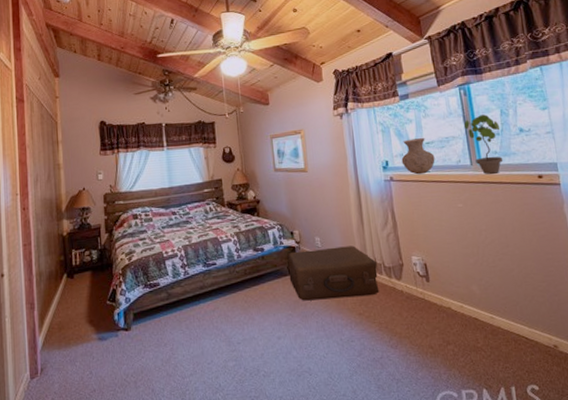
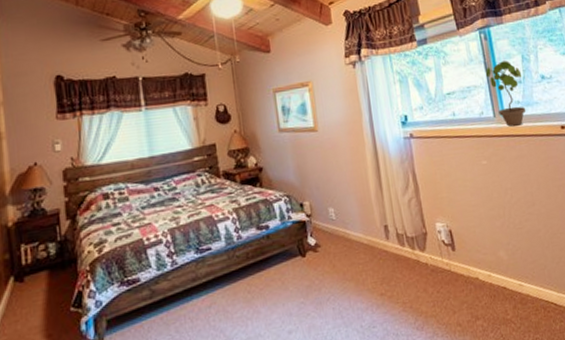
suitcase: present [286,246,380,301] -> none [295,215,402,285]
vase: present [401,138,435,175] -> none [421,88,457,130]

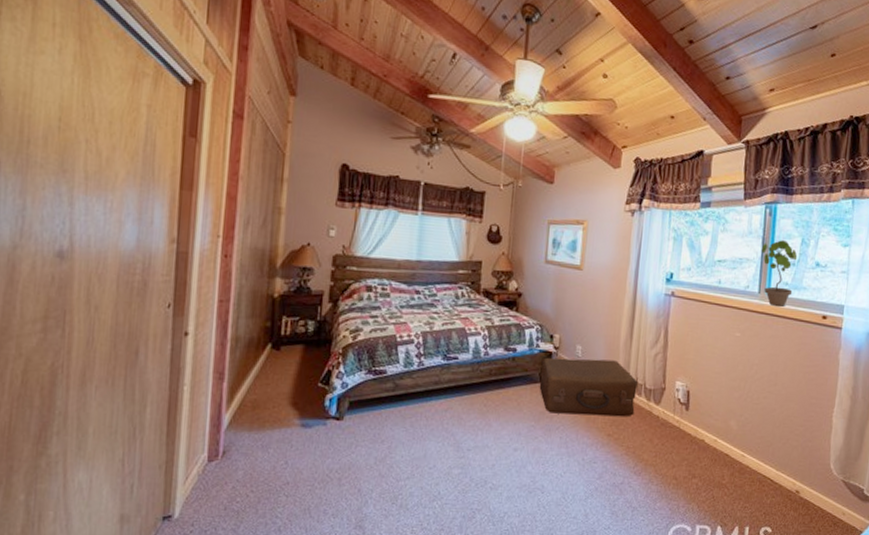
suitcase: none [295,215,402,285] -> present [539,357,638,417]

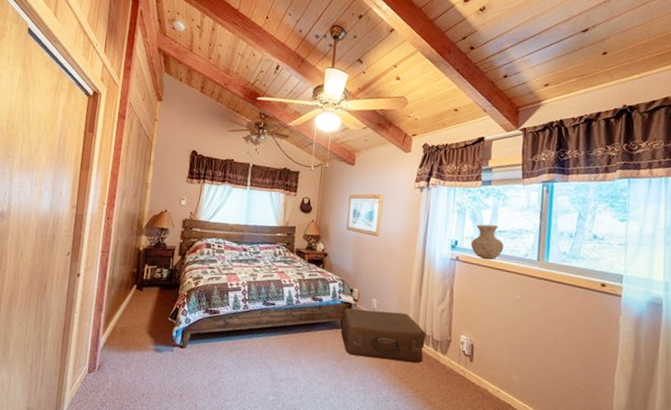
vase: none [687,253,724,295] -> present [470,224,504,260]
potted plant: present [762,240,798,308] -> none [540,214,575,275]

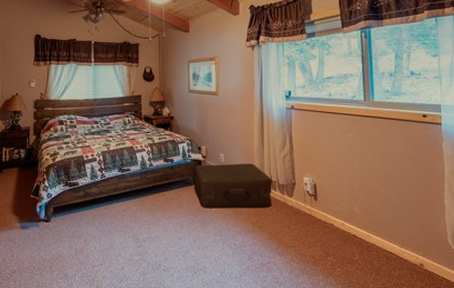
vase: present [470,224,504,260] -> none [303,73,333,105]

